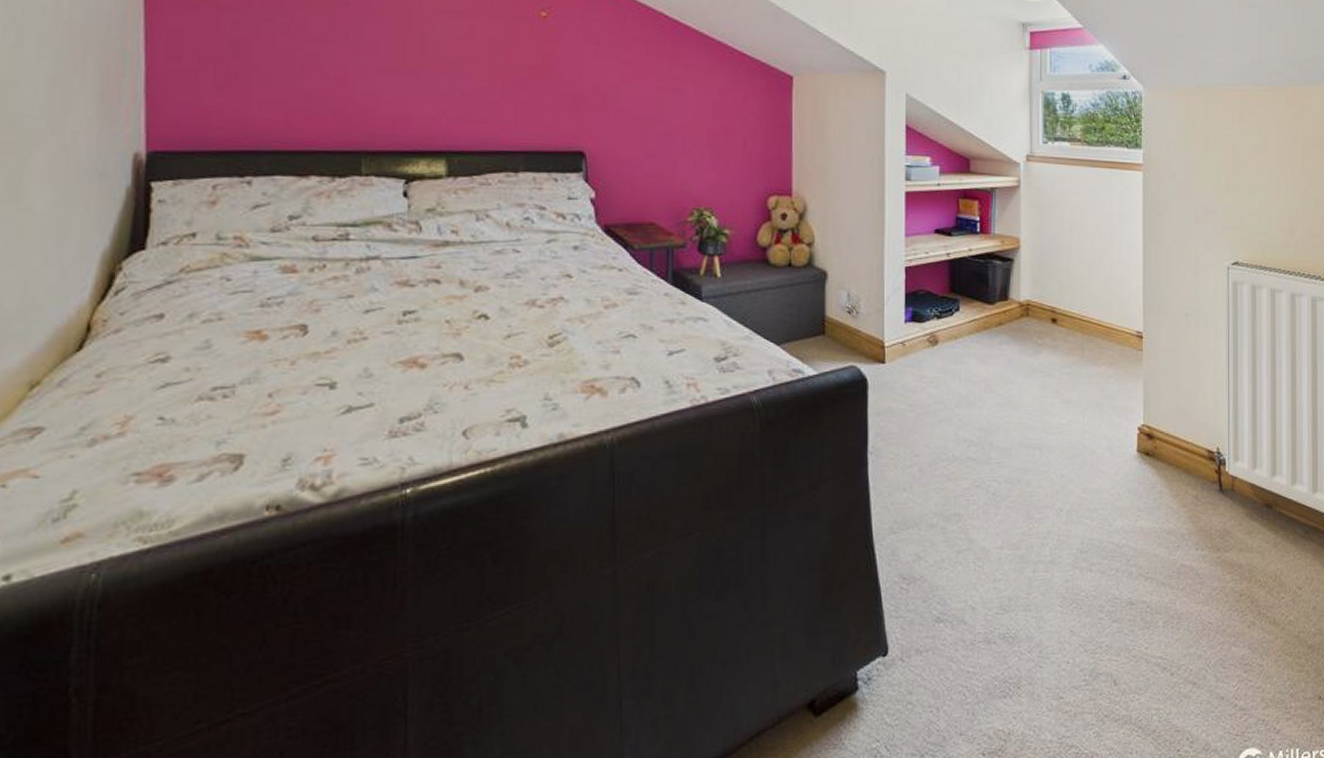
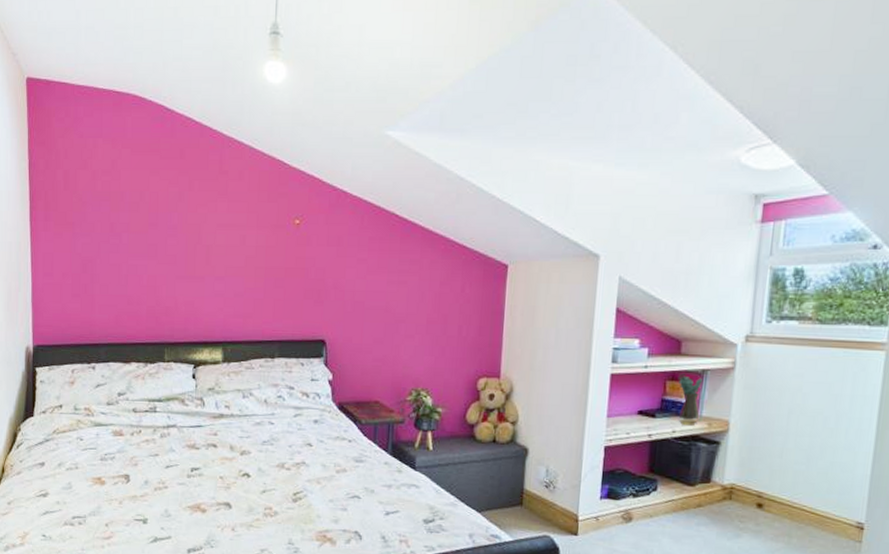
vase: none [969,192,993,244] -> present [677,374,703,427]

